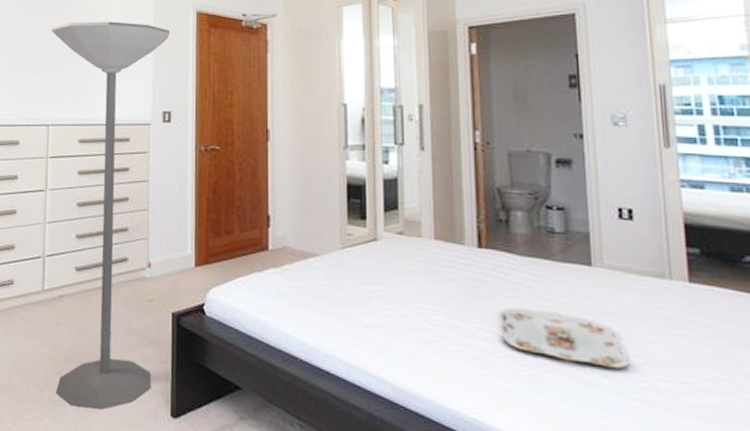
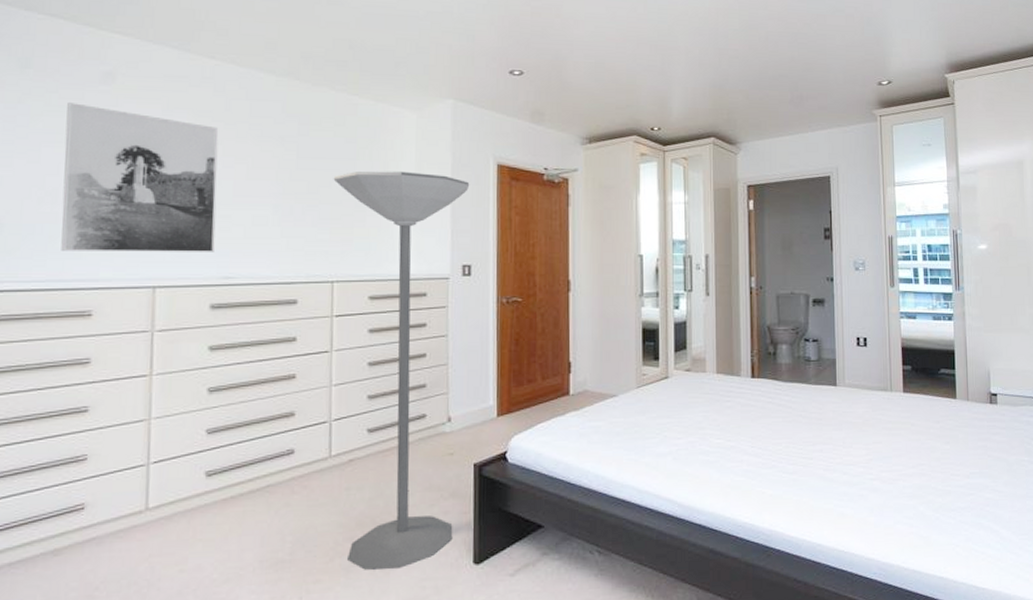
serving tray: present [502,307,630,369] -> none [769,425,862,466]

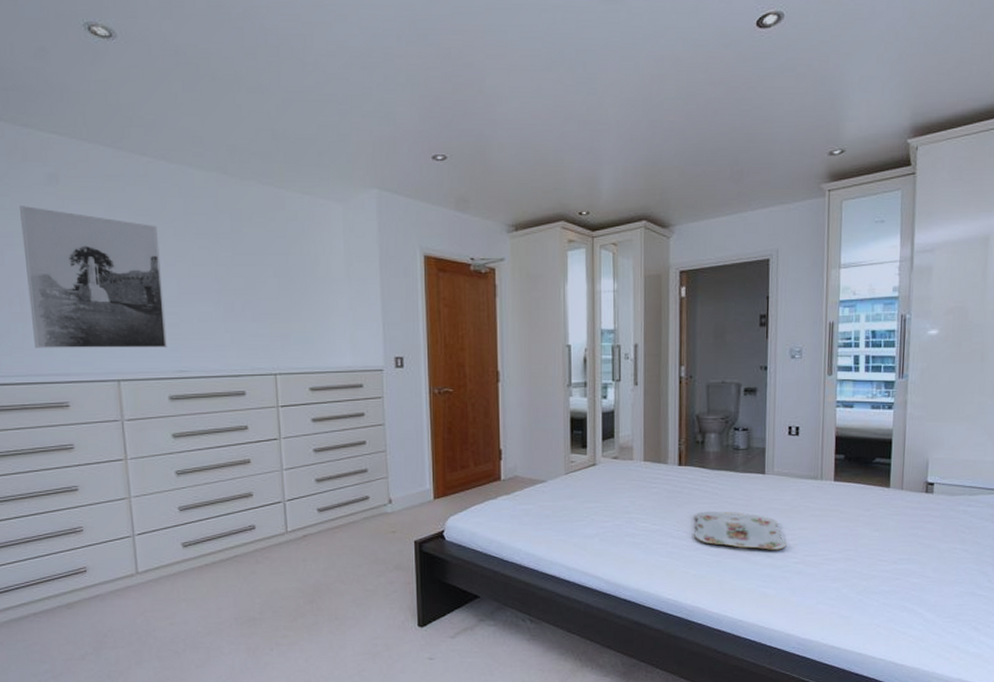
floor lamp: present [333,171,470,570] -> none [268,265,399,628]
serving tray: none [769,425,862,466] -> present [694,511,787,550]

